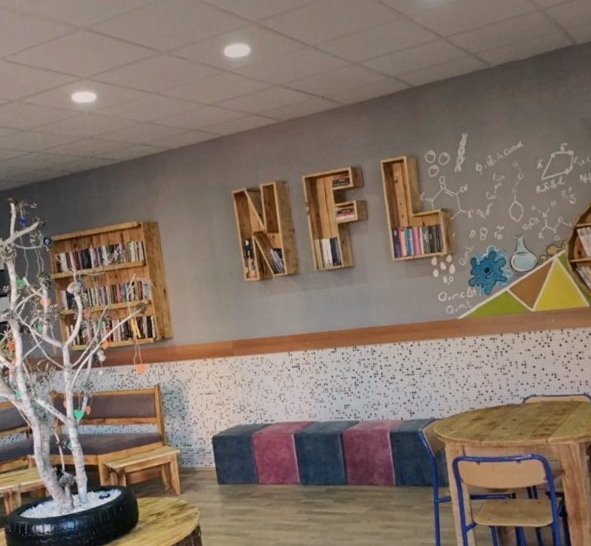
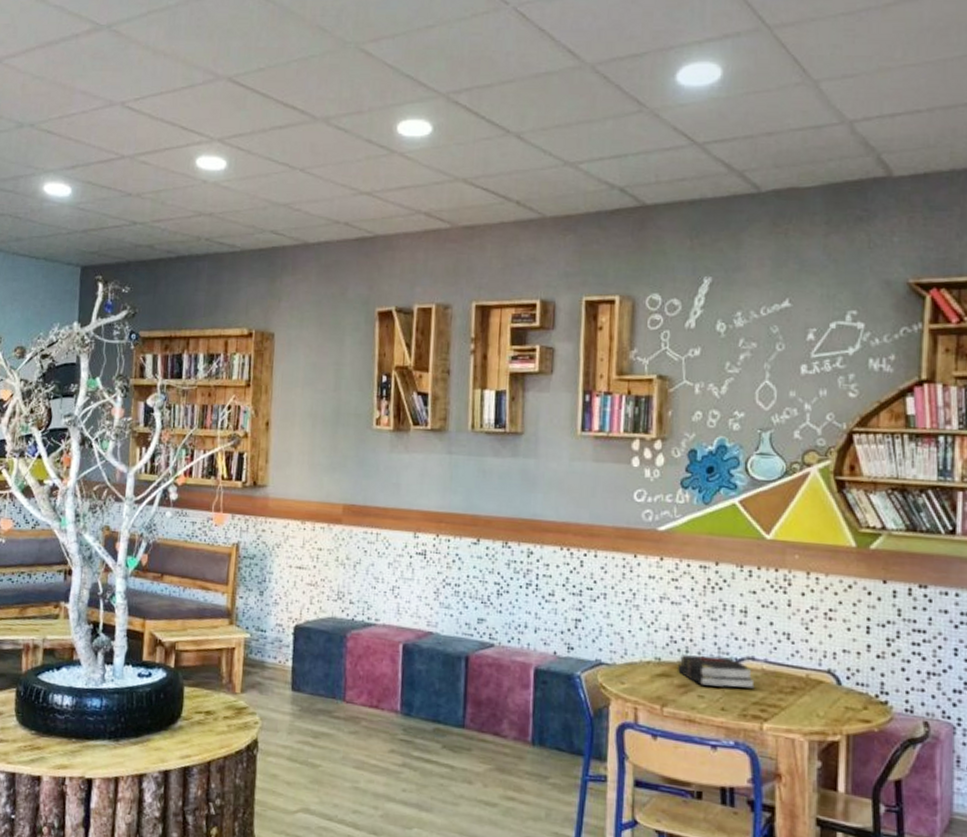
book: none [486,398,540,421] -> present [677,655,756,689]

